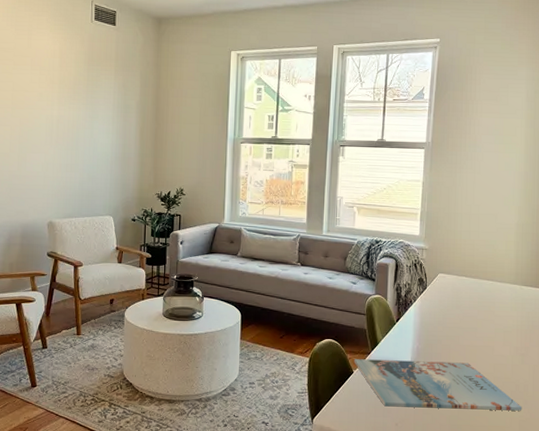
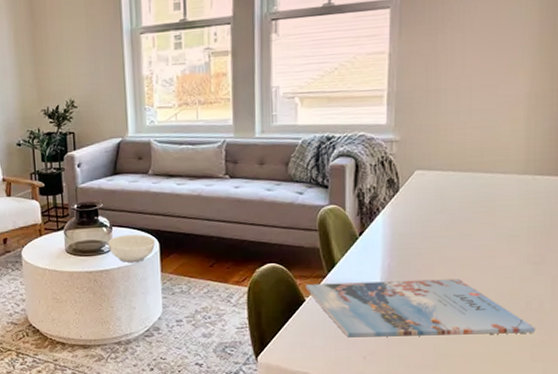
bowl: none [198,305,239,330] -> present [107,234,156,263]

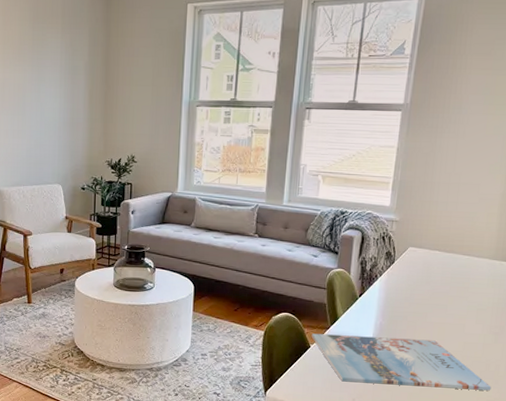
bowl: present [107,234,156,263] -> none [149,276,191,301]

